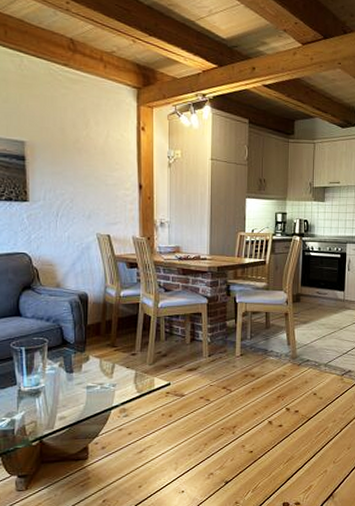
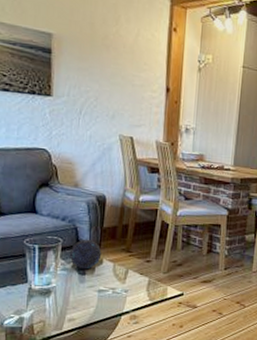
decorative orb: none [56,337,88,367] -> present [69,239,102,270]

